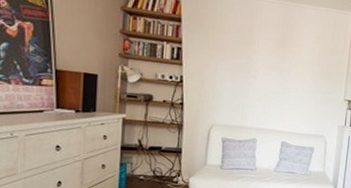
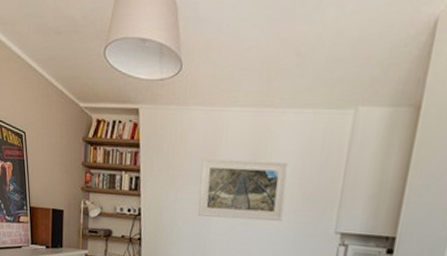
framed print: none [236,36,310,90] -> present [197,158,289,221]

